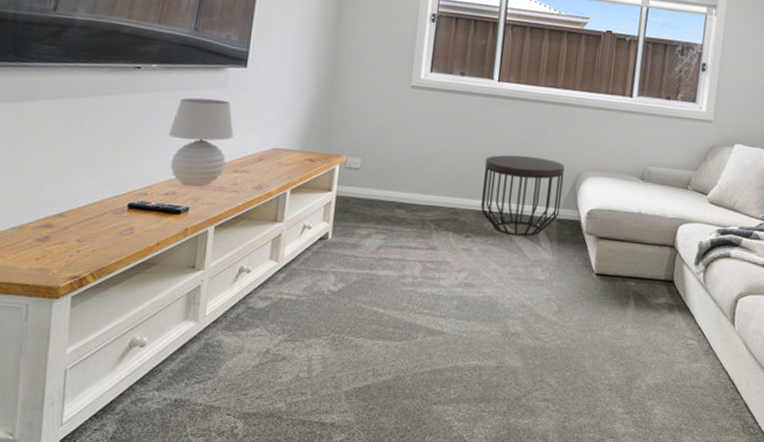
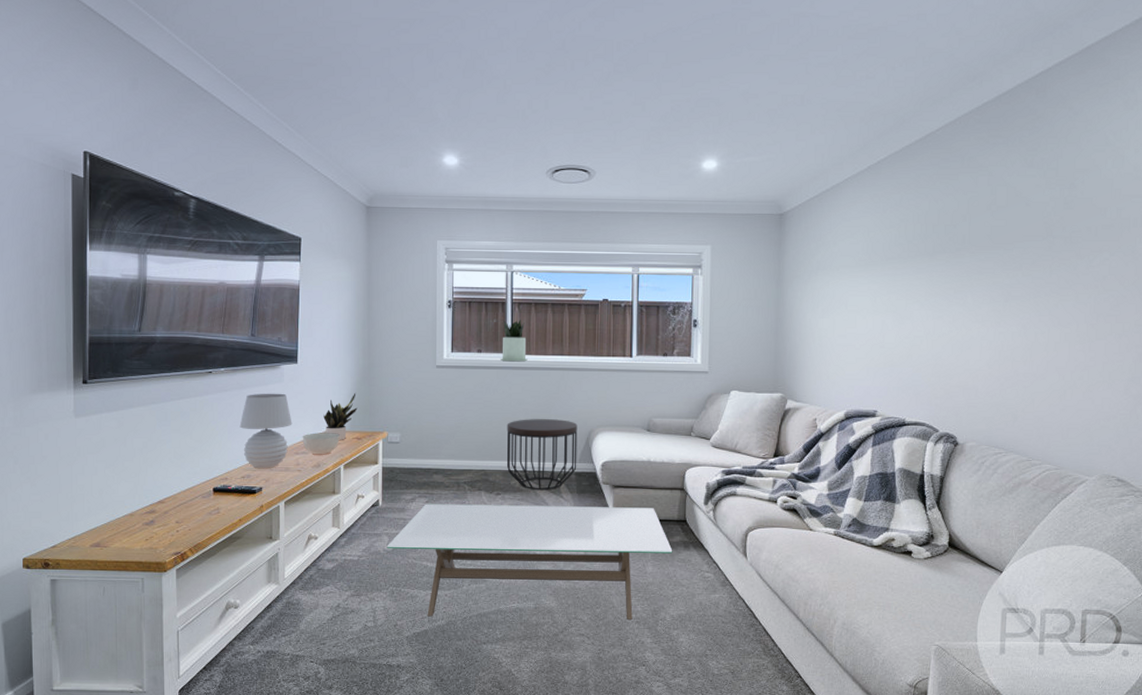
bowl: none [243,149,290,176] -> present [302,433,340,455]
potted plant: none [271,108,314,162] -> present [323,393,358,441]
coffee table: none [332,241,656,386] -> present [386,504,673,620]
planter: none [485,42,518,91] -> present [500,319,528,362]

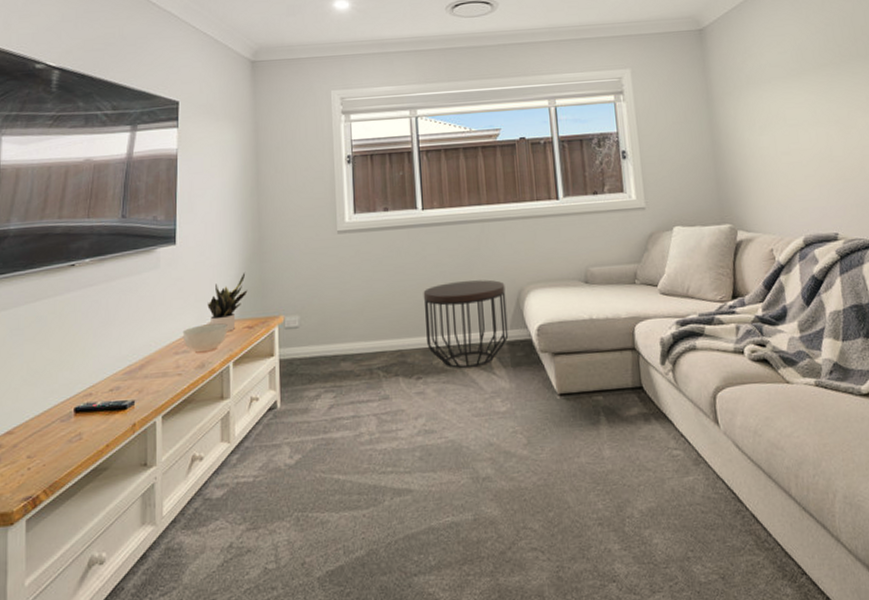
table lamp: present [239,393,292,469] -> none [107,282,171,378]
coffee table: present [386,504,673,620] -> none [288,375,632,547]
planter: present [500,319,528,362] -> none [410,168,441,219]

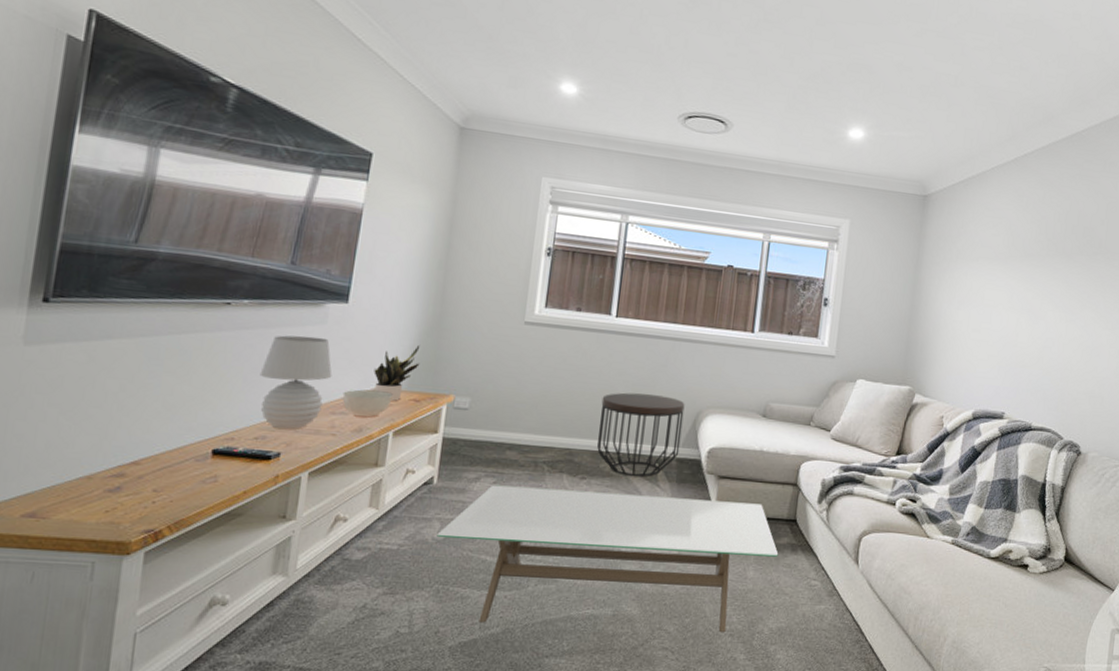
table lamp: none [107,282,171,378] -> present [259,335,332,430]
coffee table: none [288,375,632,547] -> present [436,485,779,632]

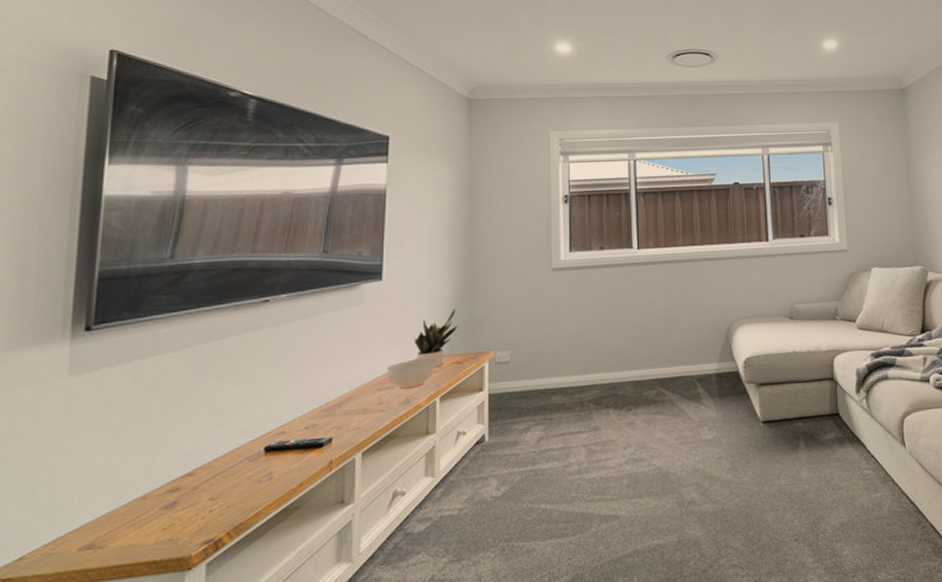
table lamp: present [259,335,332,430] -> none [304,318,374,415]
coffee table: present [436,485,779,632] -> none [495,404,828,574]
side table: present [597,392,685,477] -> none [636,316,717,400]

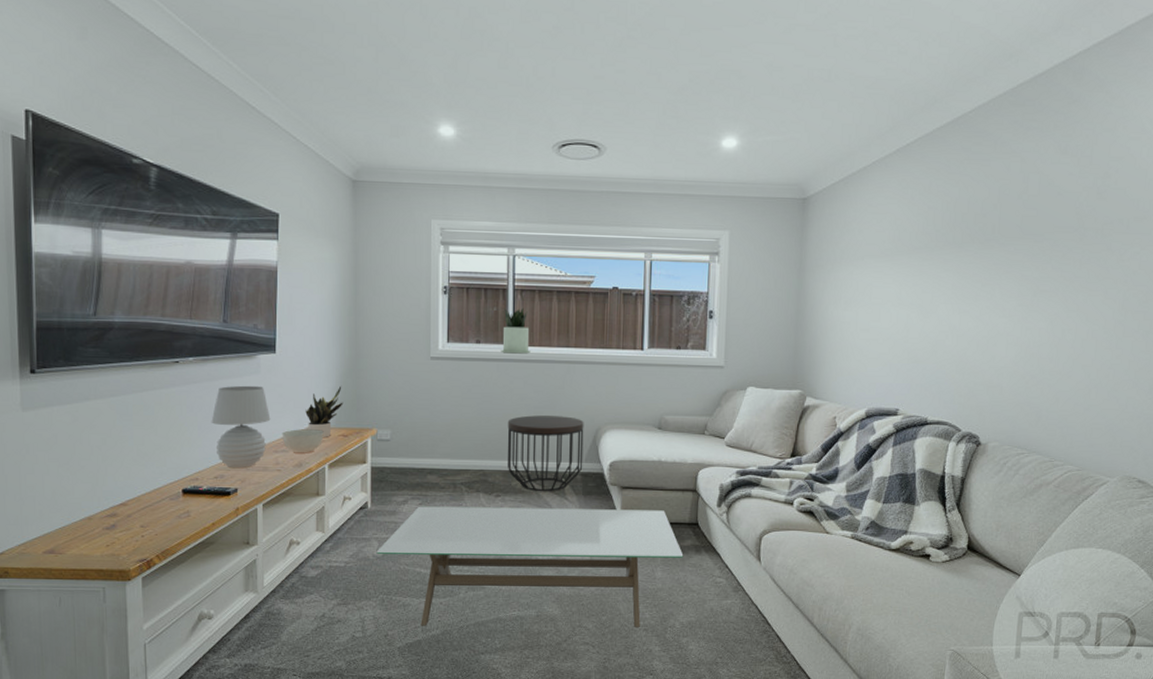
table lamp: none [304,318,374,415] -> present [211,385,271,469]
coffee table: none [495,404,828,574] -> present [376,506,684,627]
planter: none [626,210,656,258] -> present [501,307,531,354]
side table: none [636,316,717,400] -> present [507,415,584,492]

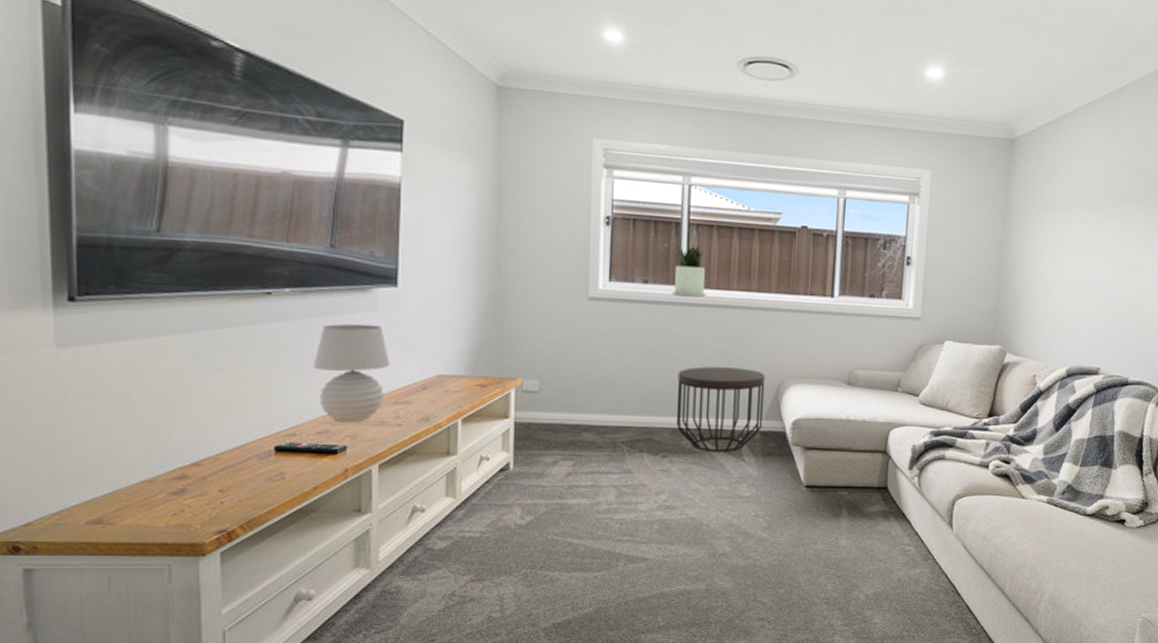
bowl: present [282,429,324,454] -> none [404,377,457,406]
potted plant: present [305,386,343,439] -> none [434,328,482,389]
coffee table: present [376,506,684,627] -> none [519,468,871,604]

